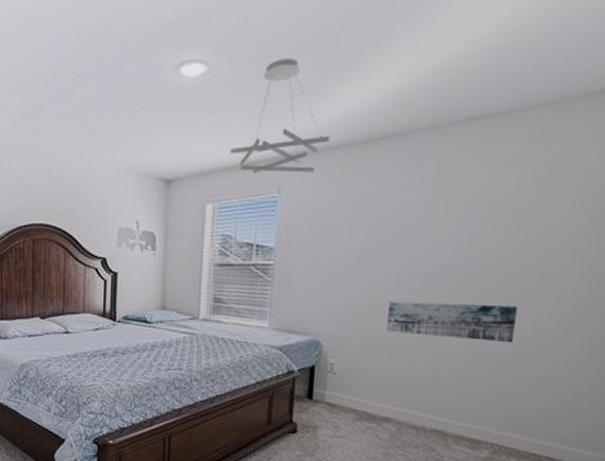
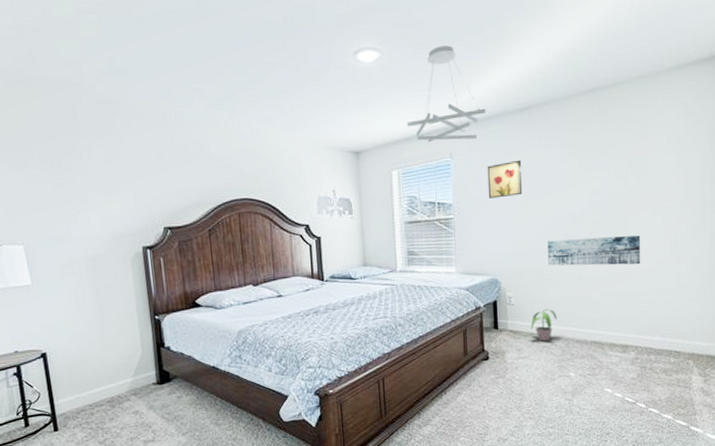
wall art: none [319,200,368,245] -> present [487,160,523,199]
potted plant: none [354,383,390,422] -> present [531,309,557,342]

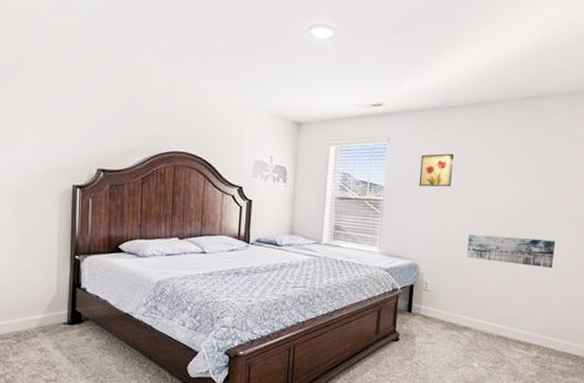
ceiling light fixture: present [407,45,486,143] -> none [351,34,427,127]
potted plant: present [531,309,557,342] -> none [442,299,469,331]

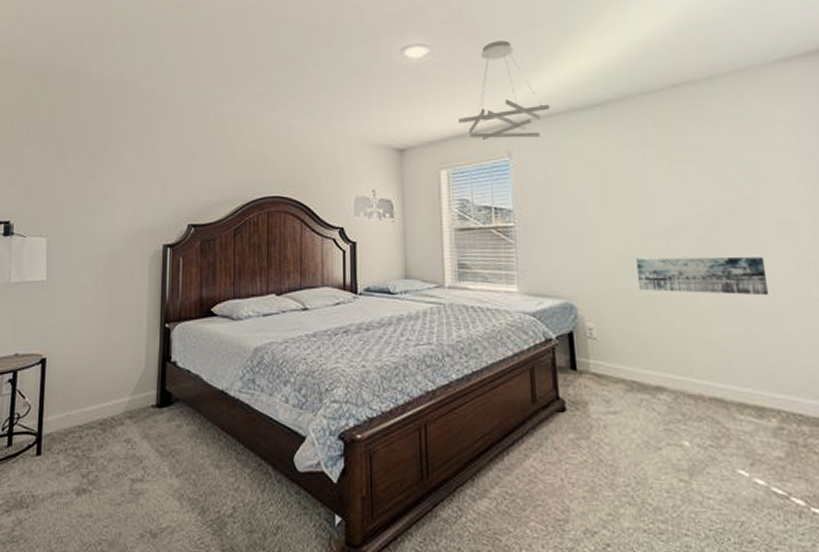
ceiling light fixture: none [351,34,427,127] -> present [458,40,550,141]
wall art: present [418,153,455,187] -> none [553,161,600,205]

